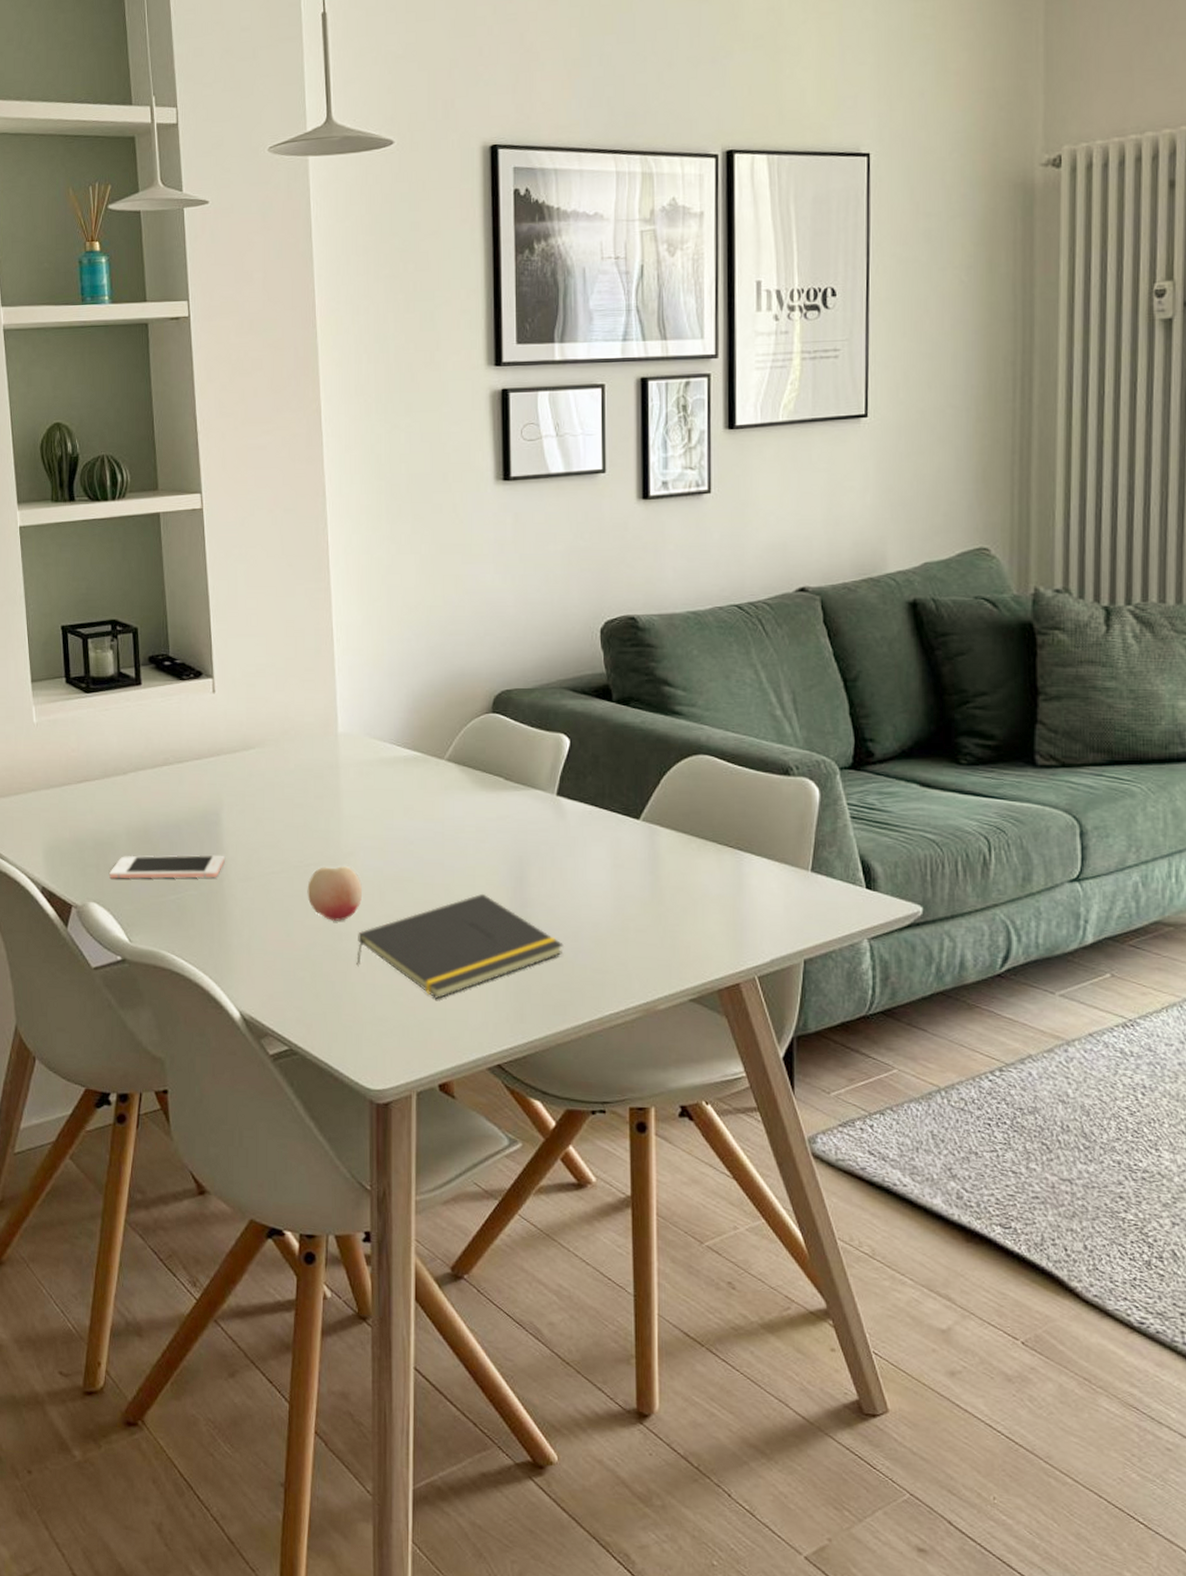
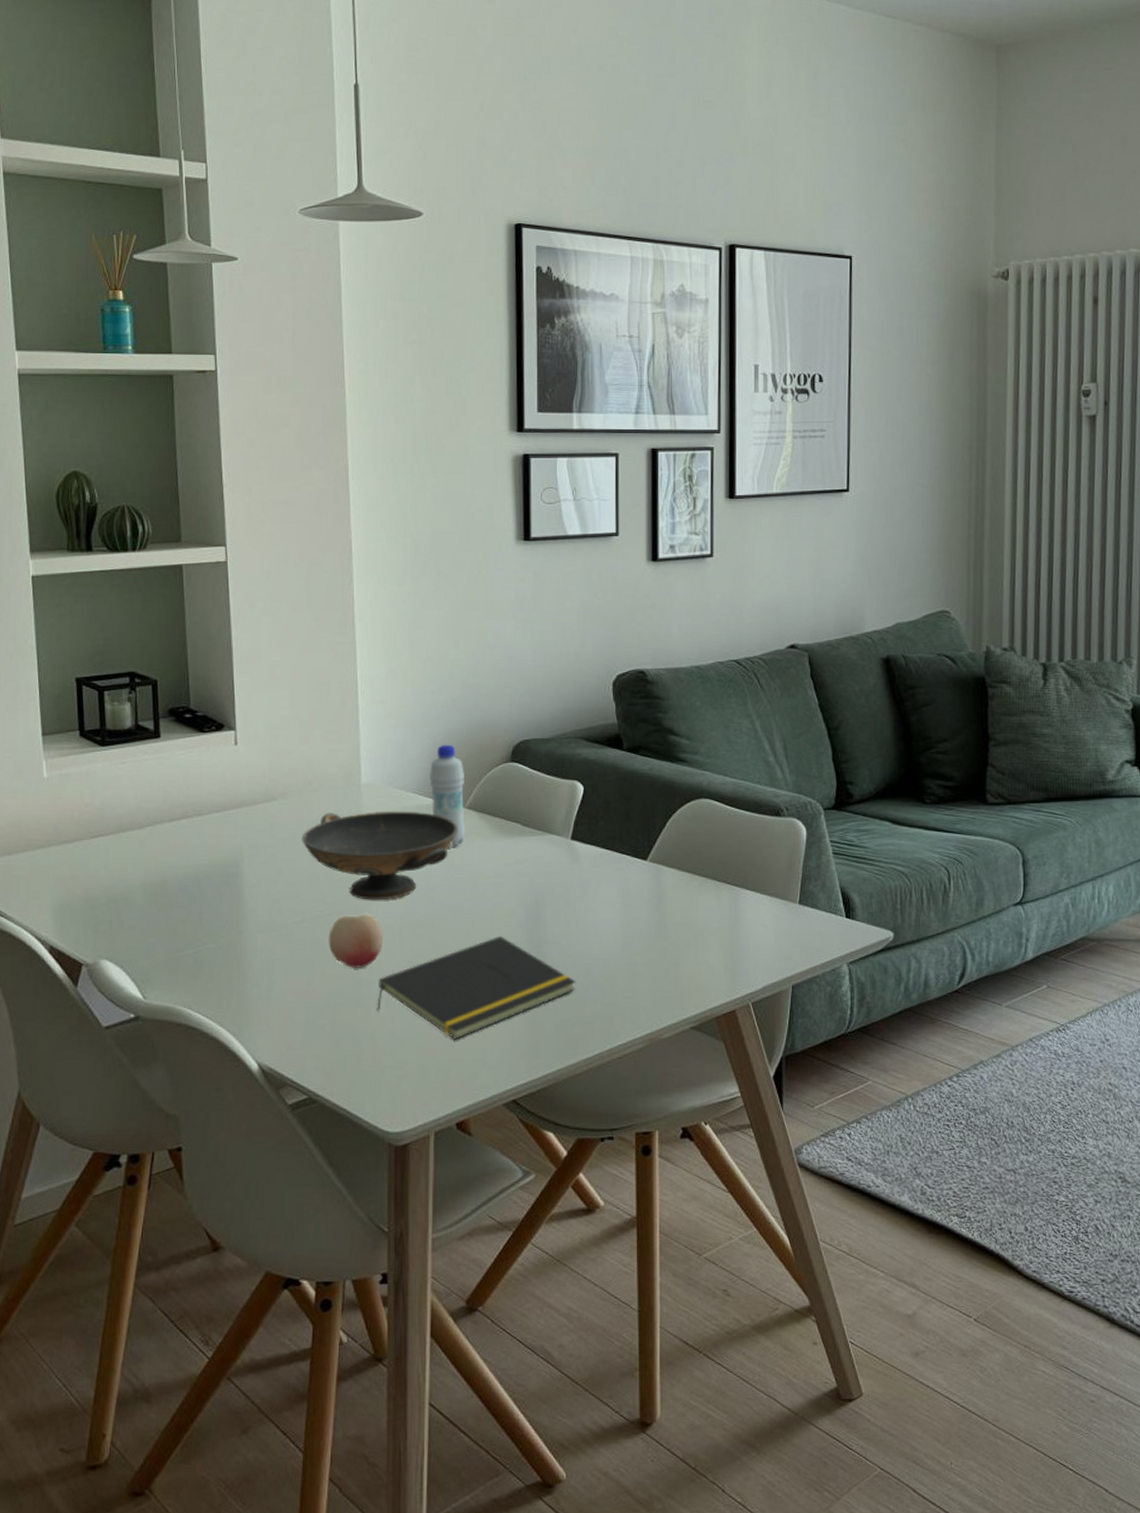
cell phone: present [109,855,225,879] -> none [123,907,245,935]
decorative bowl: none [279,761,438,853] -> present [302,811,459,900]
bottle: none [408,693,444,800] -> present [430,744,465,847]

